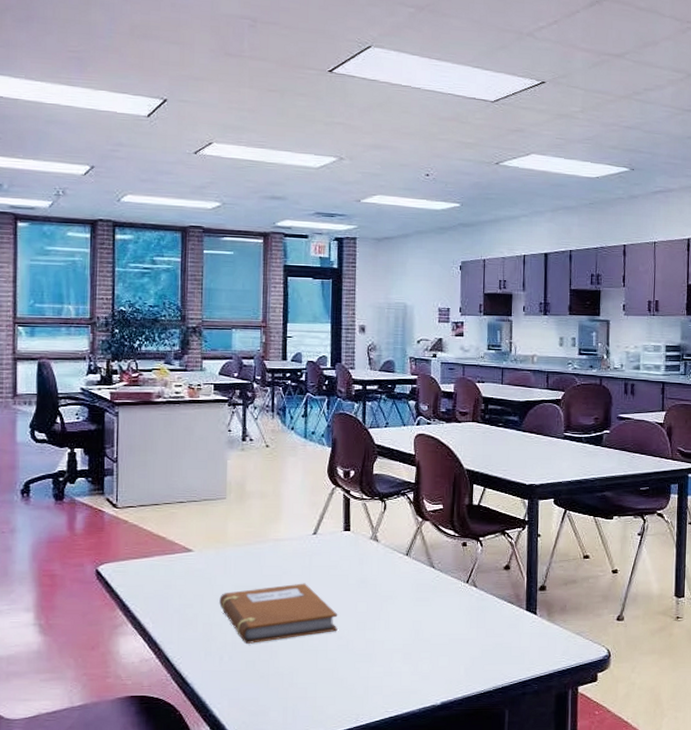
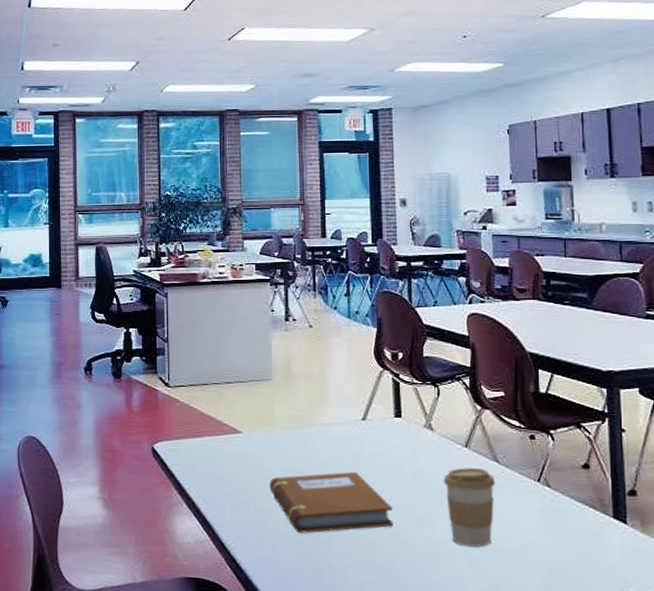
coffee cup: none [385,574,431,644] -> present [443,468,496,547]

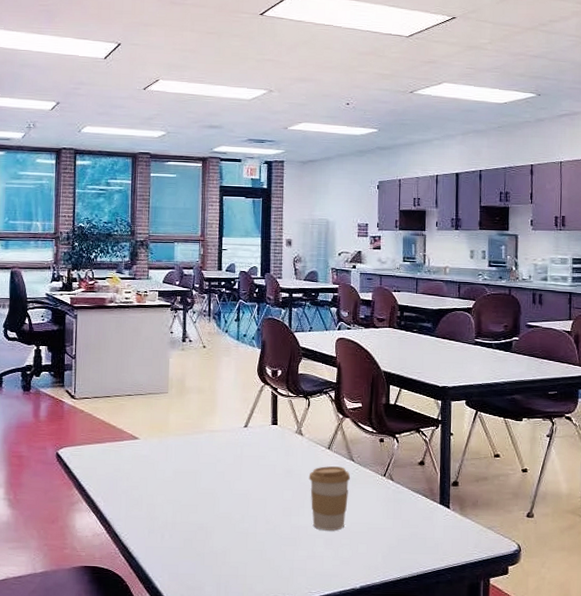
notebook: present [269,471,394,533] -> none [161,471,266,524]

